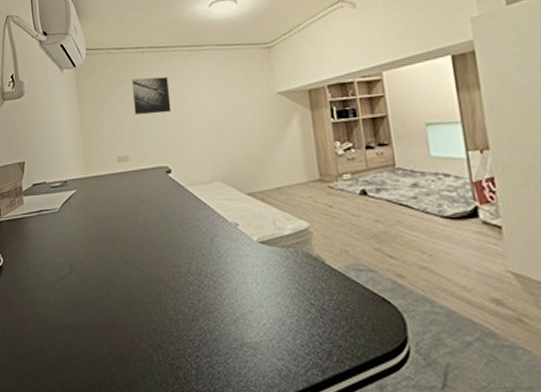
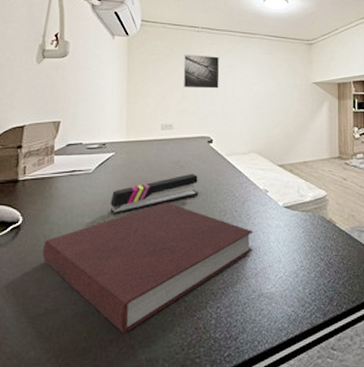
notebook: none [23,240,229,379] -> present [42,202,253,334]
stapler: none [77,207,163,255] -> present [110,173,199,216]

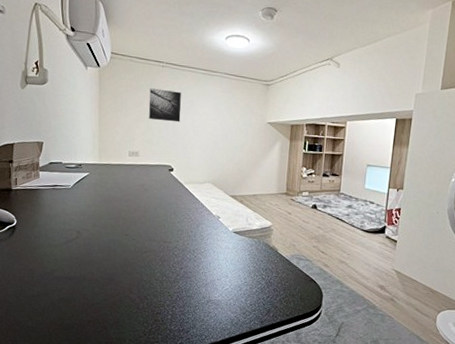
notebook: present [42,202,253,334] -> none [33,218,205,318]
stapler: present [110,173,199,216] -> none [86,196,160,226]

